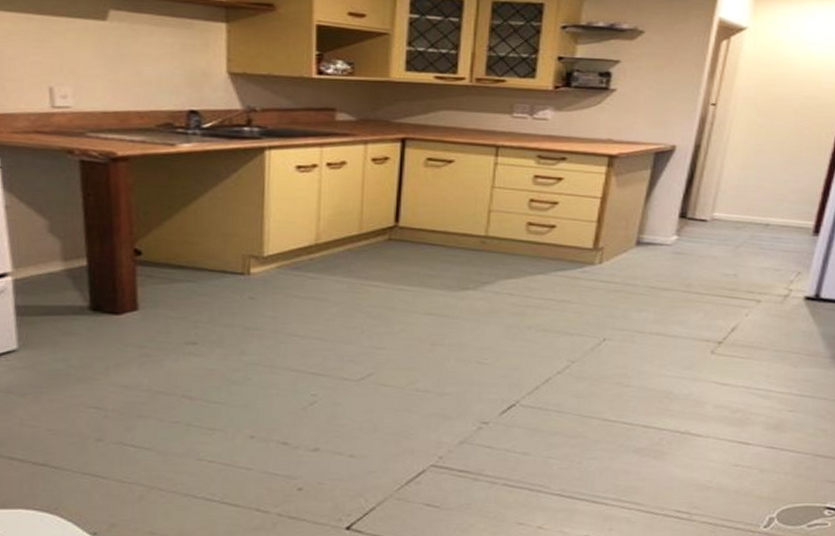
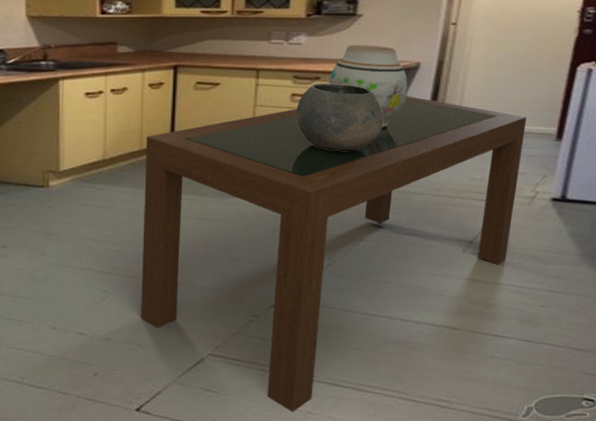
dining table: none [355,182,784,527] -> present [141,96,527,412]
bowl: none [537,164,634,241] -> present [295,83,384,151]
vase: none [575,123,662,216] -> present [328,45,408,127]

